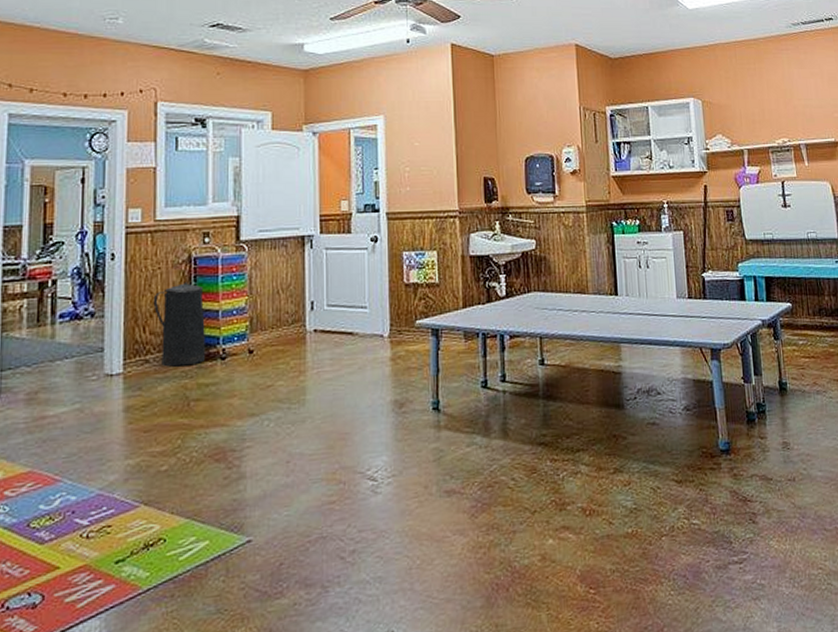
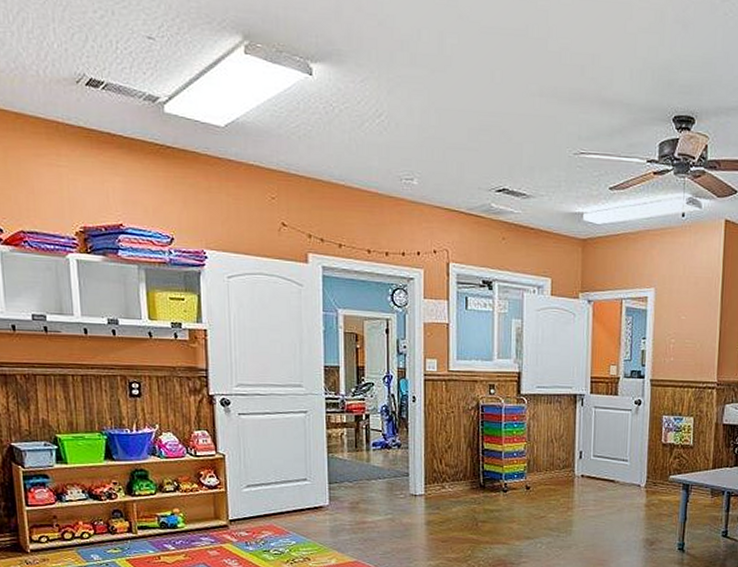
trash can: present [153,281,205,367] -> none [448,425,491,494]

